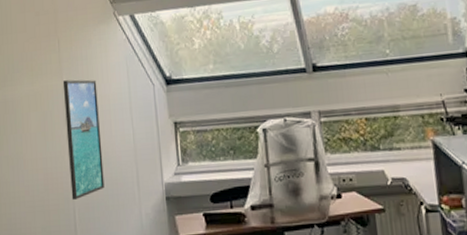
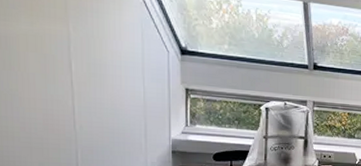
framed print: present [62,79,105,200] -> none [68,28,111,142]

